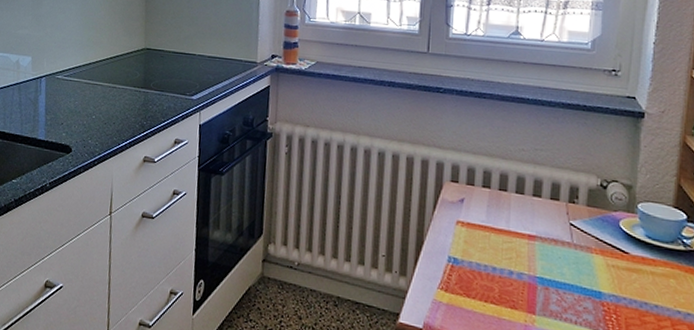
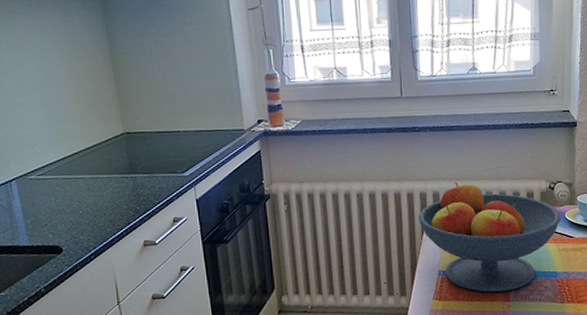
fruit bowl: none [432,157,614,302] -> present [418,182,561,292]

